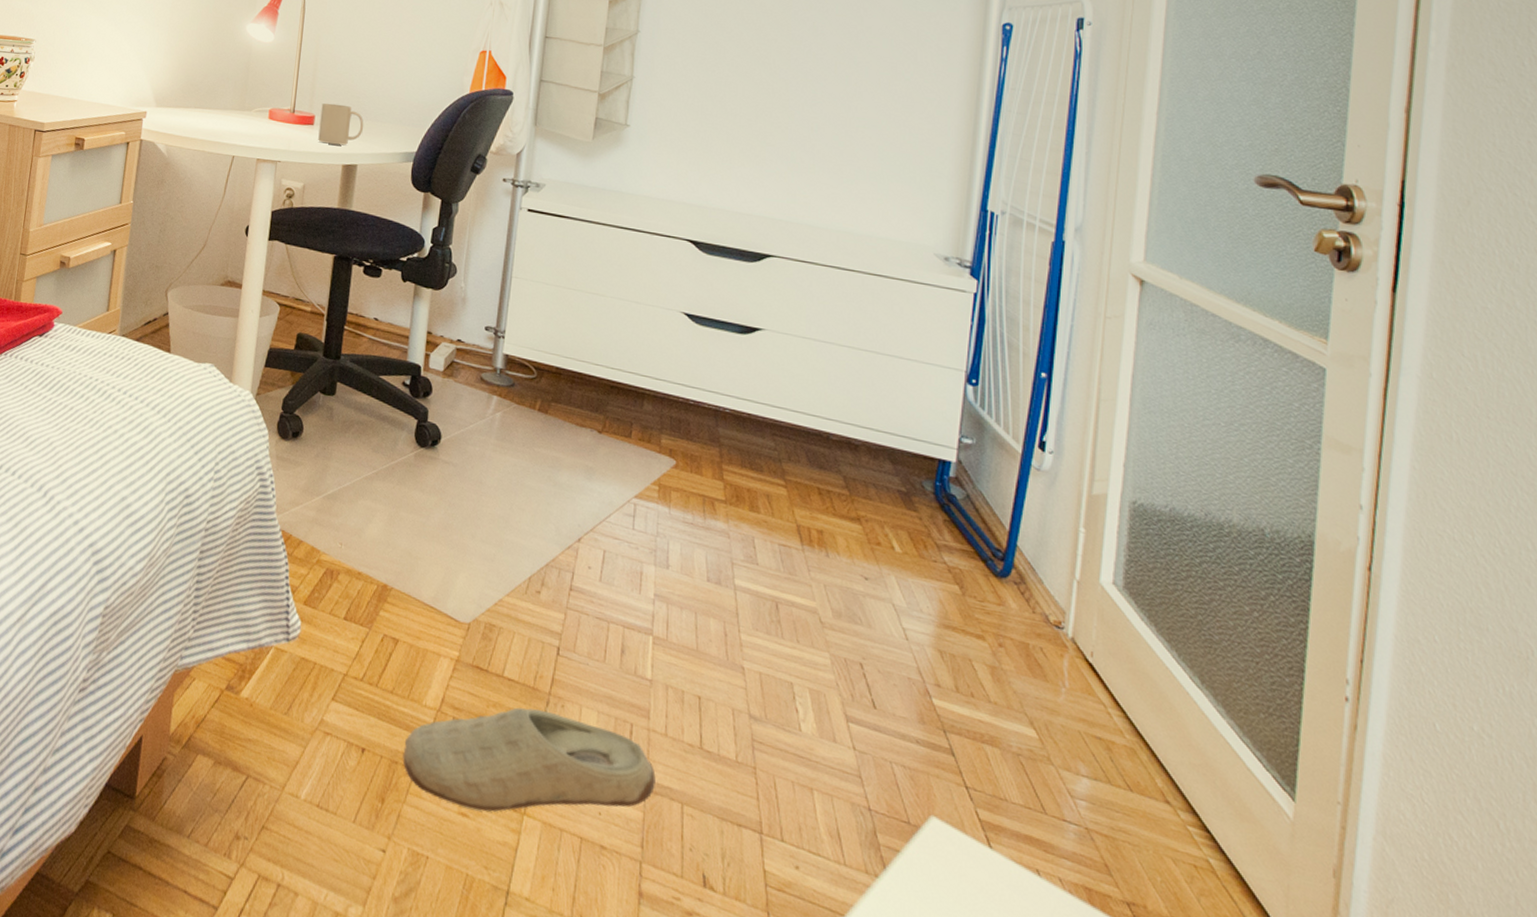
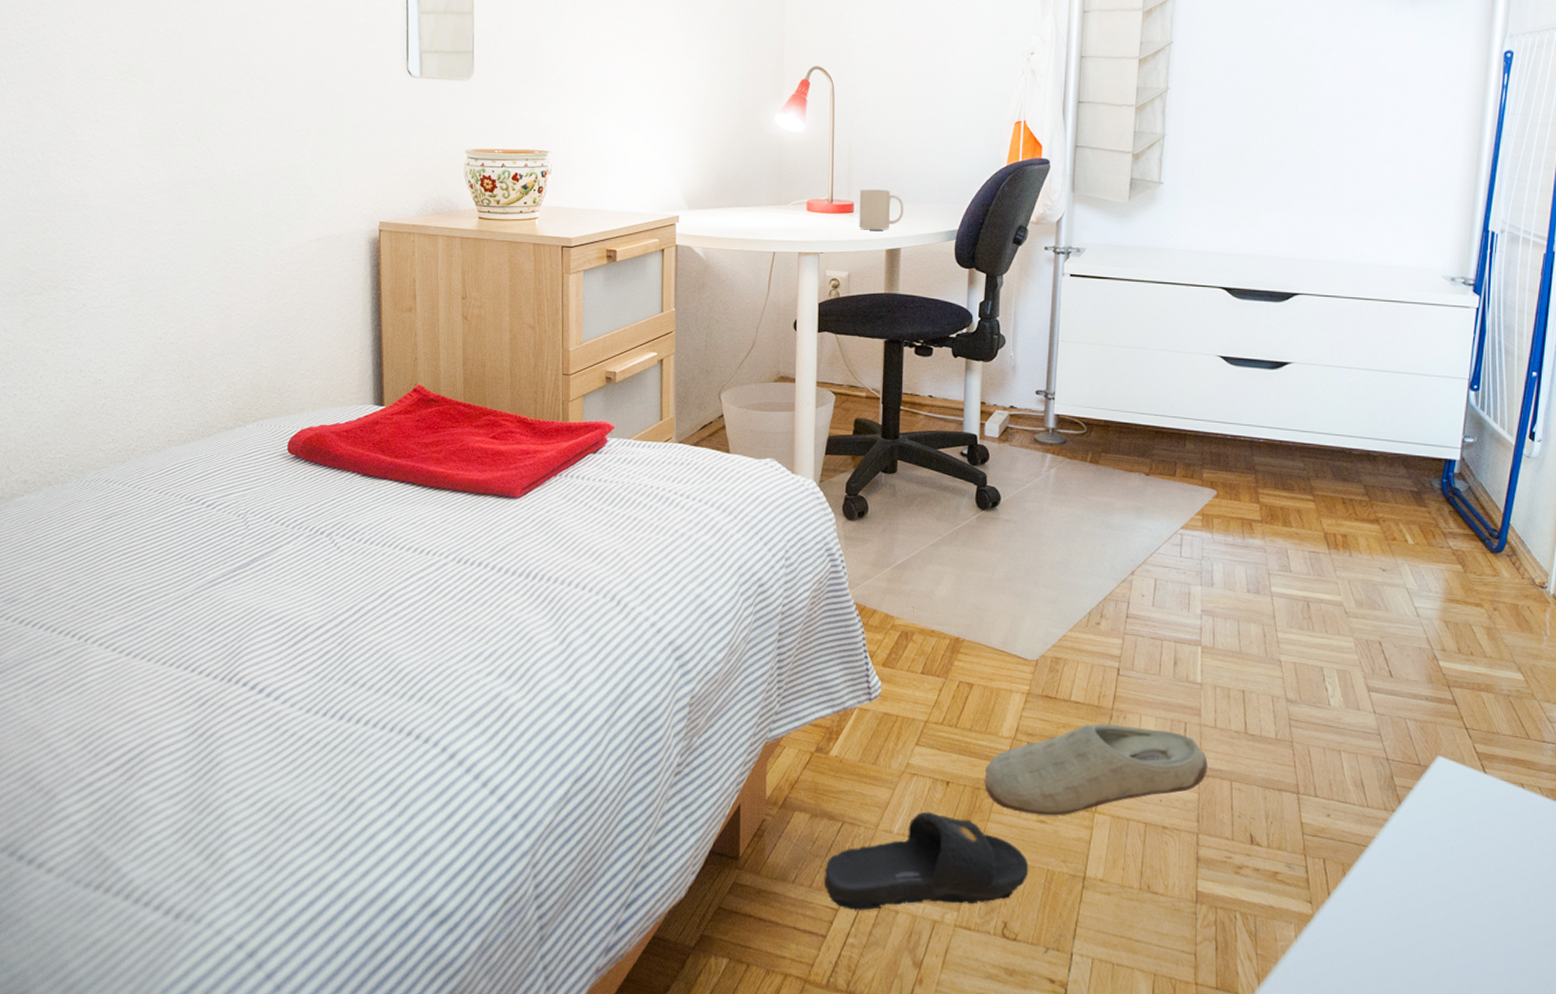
slipper: none [220,778,446,902] -> present [822,811,1029,911]

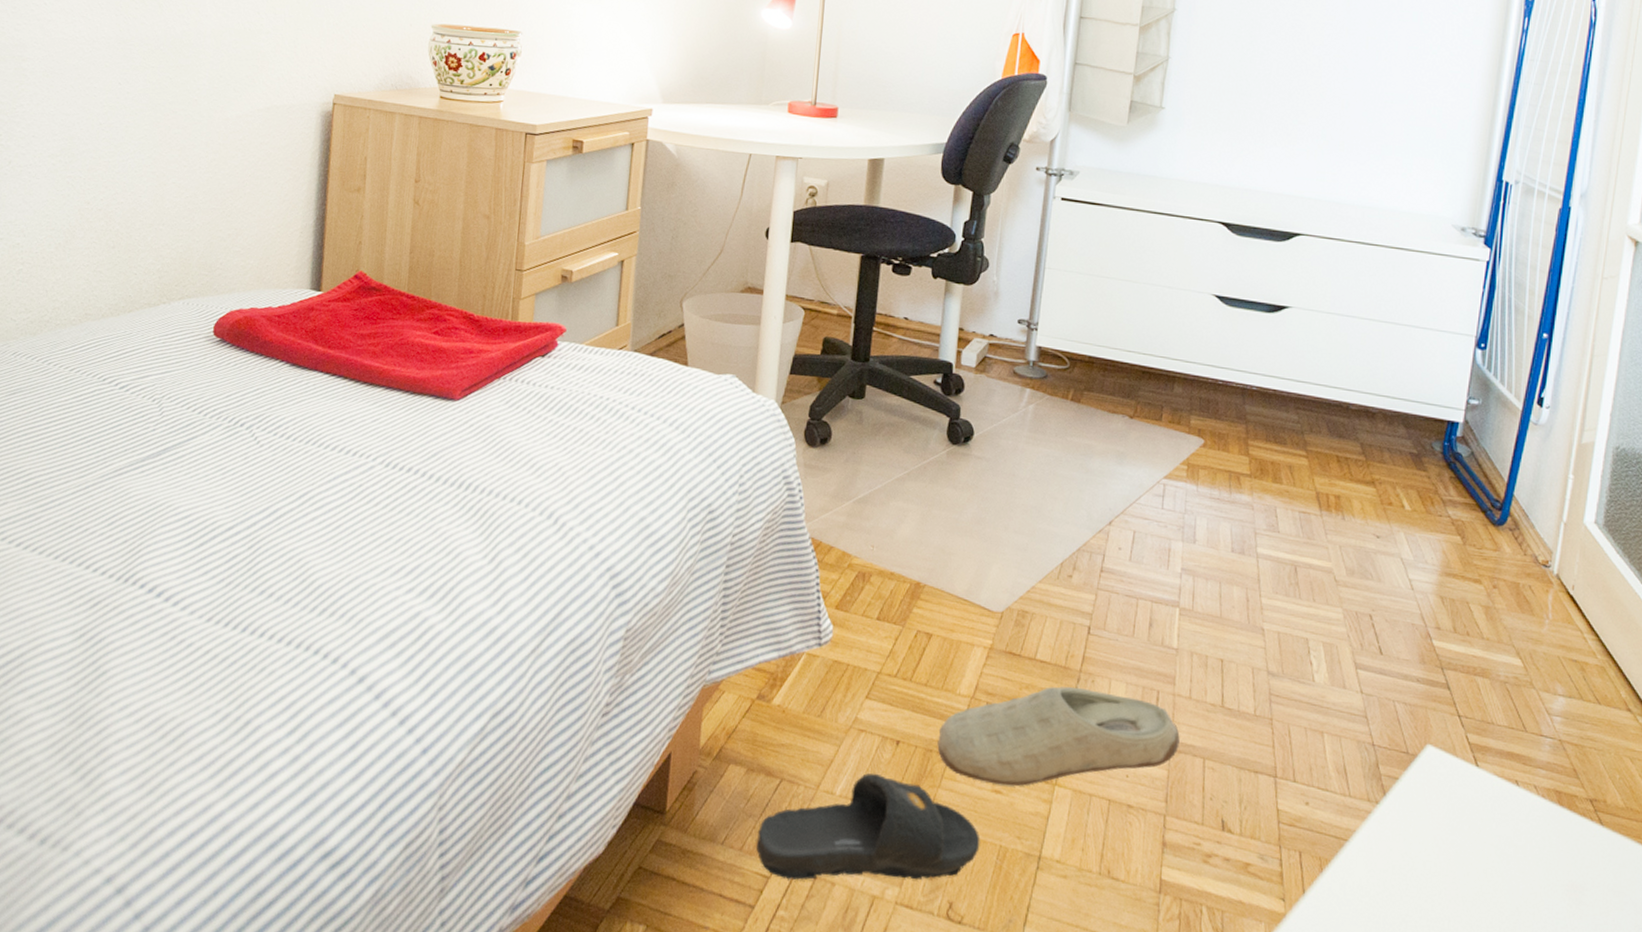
mug: present [859,189,904,230] -> none [842,93,891,139]

